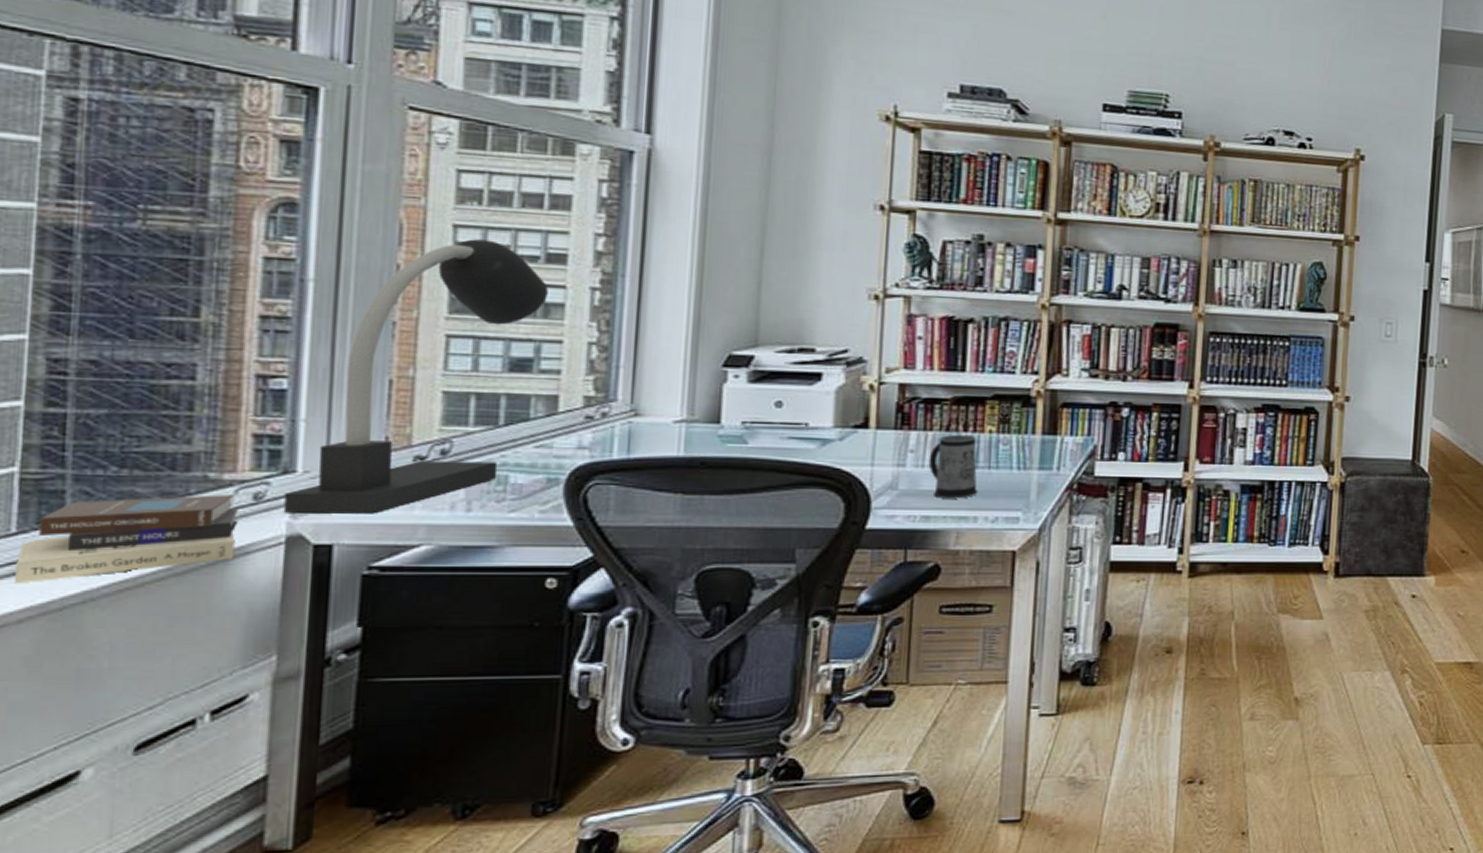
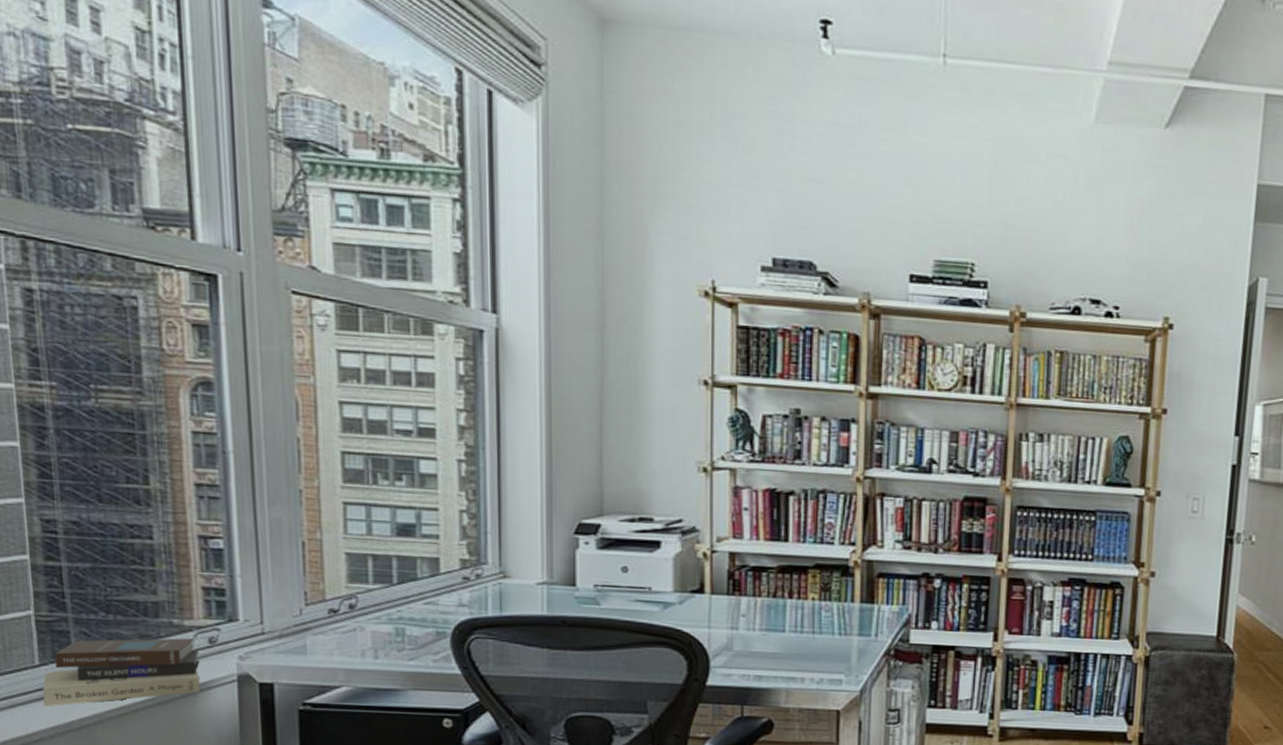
desk lamp: present [283,239,548,514] -> none [232,414,422,658]
mug: present [928,434,978,499] -> none [759,600,804,661]

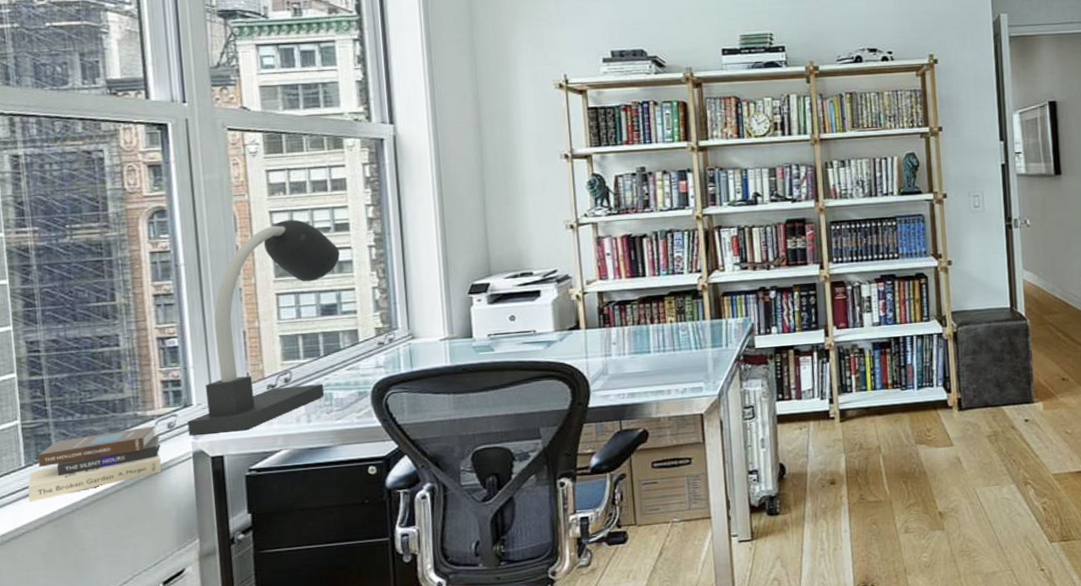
desk lamp: none [232,414,422,658] -> present [187,219,340,436]

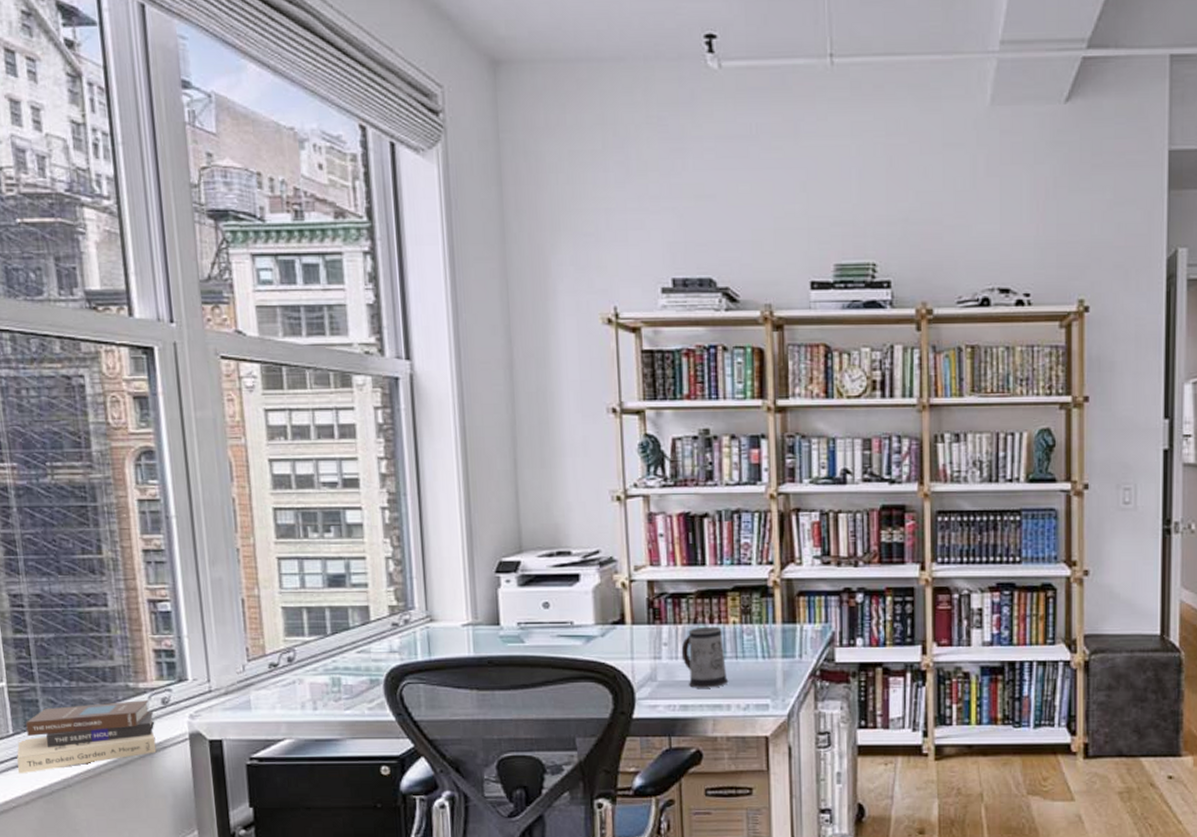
desk lamp: present [187,219,340,436] -> none [182,471,349,714]
mug: none [627,325,669,378] -> present [681,626,729,688]

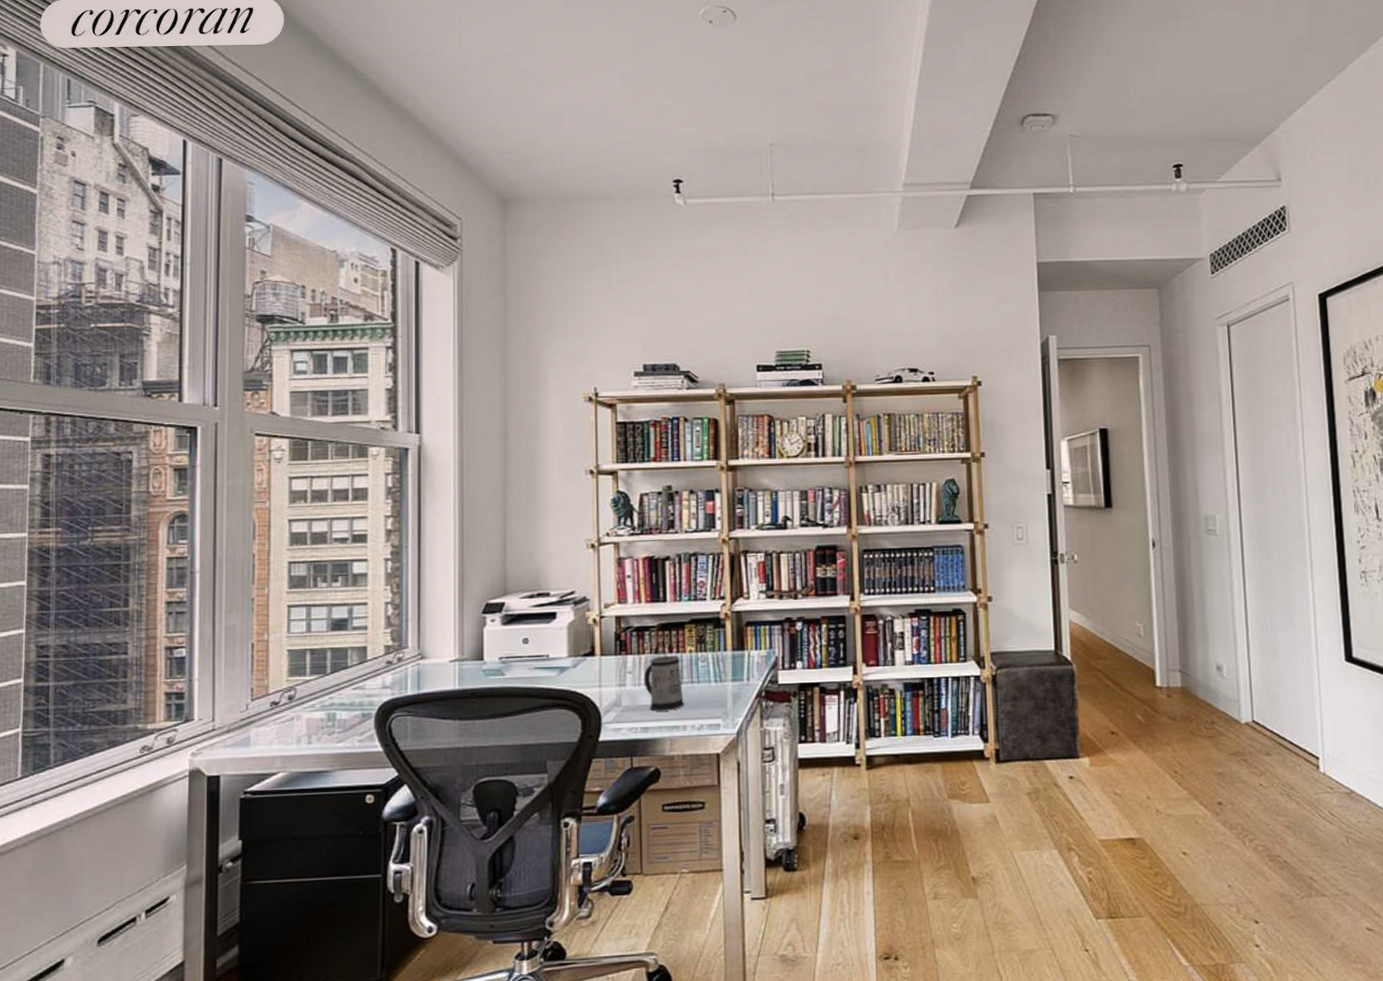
books: present [17,700,157,774] -> none [21,740,158,816]

